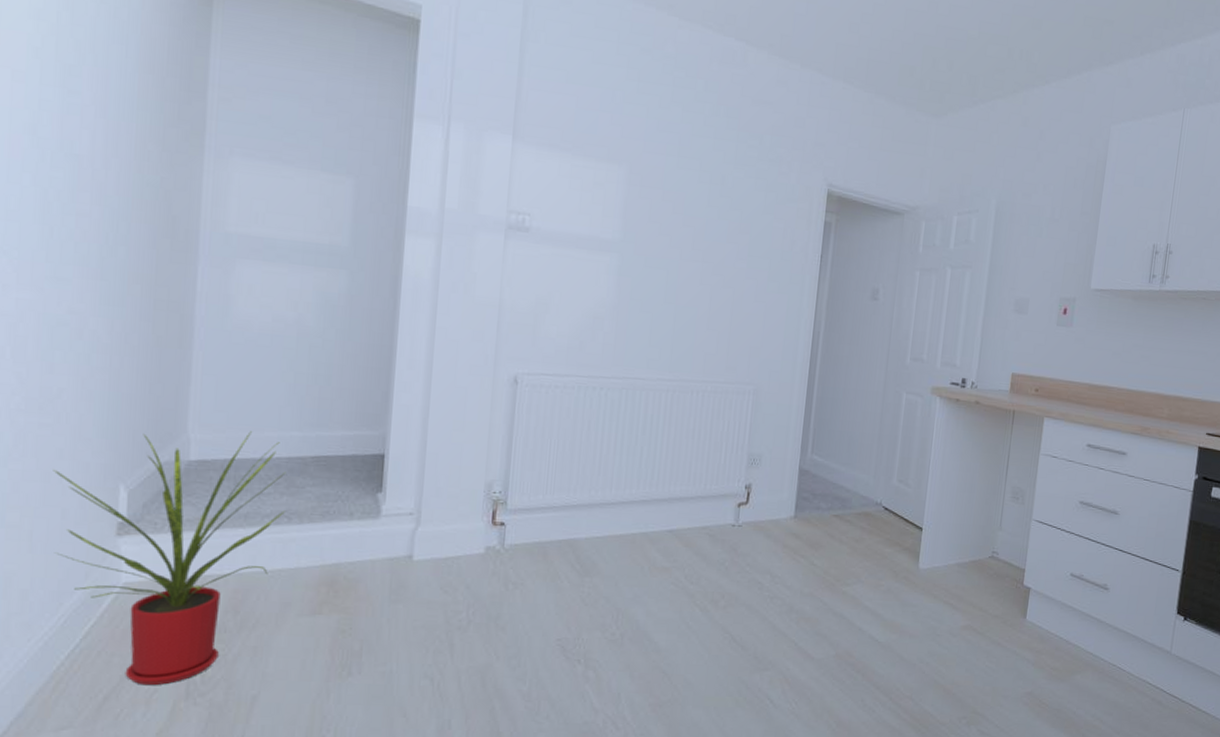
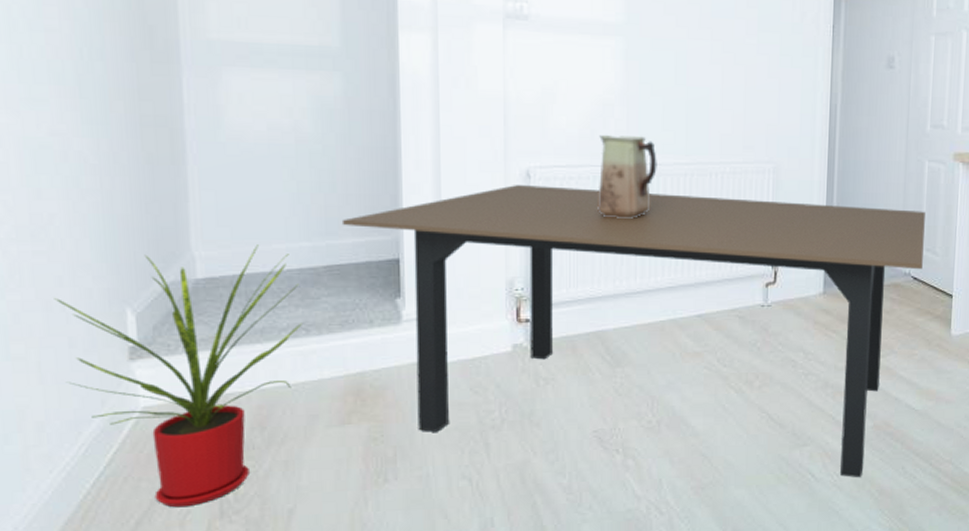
dining table: none [333,389,900,708] -> present [341,185,925,478]
vase: none [579,347,641,431] -> present [597,135,657,220]

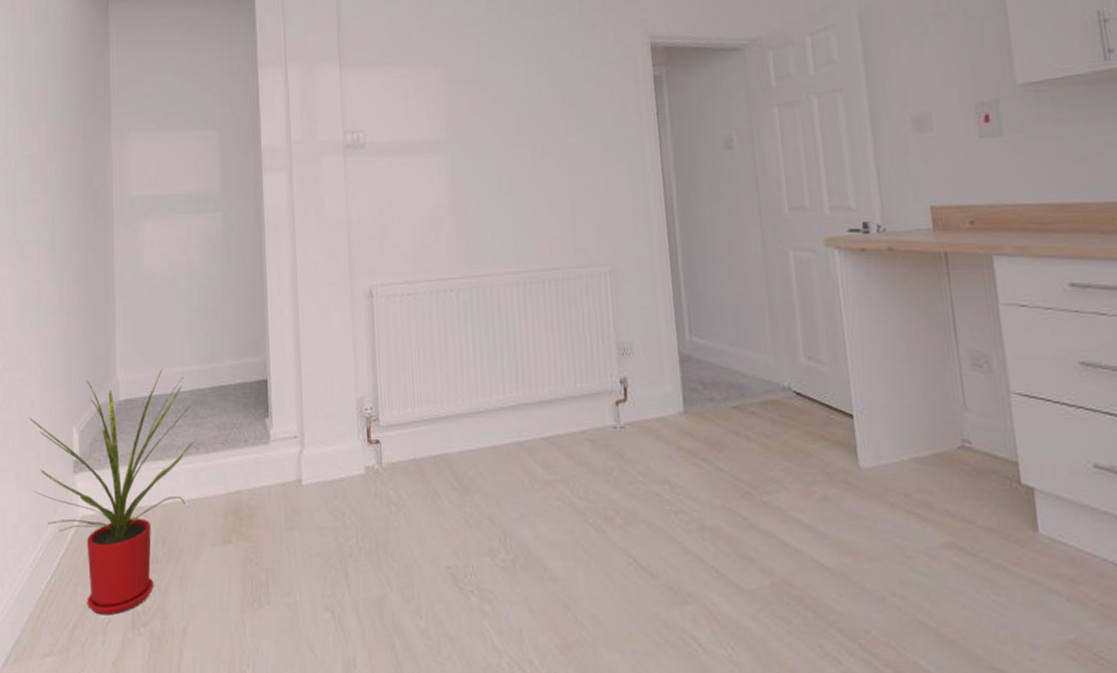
dining table: present [341,185,925,478] -> none [222,303,806,655]
vase: present [597,135,657,220] -> none [432,248,489,334]

